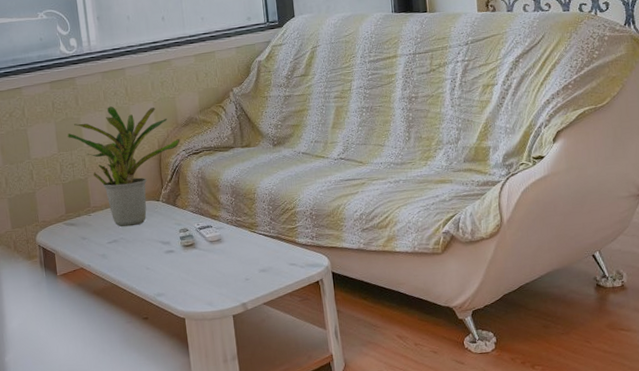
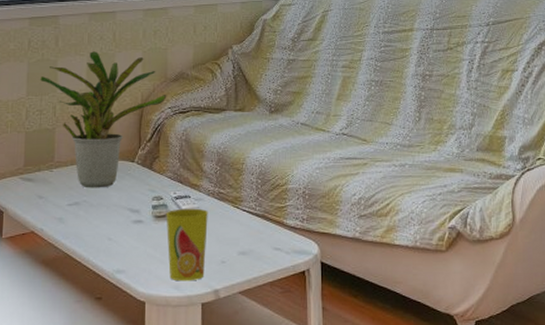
cup: none [192,236,232,299] -> present [166,208,208,281]

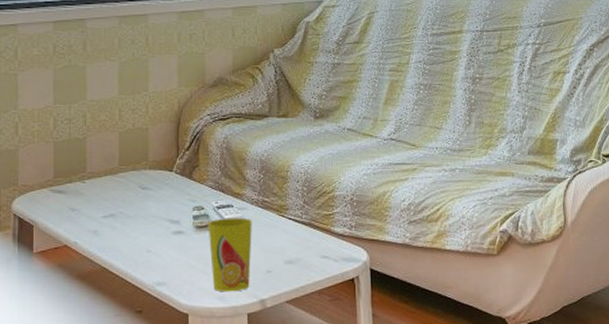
potted plant: present [40,51,167,188] -> none [68,56,206,200]

